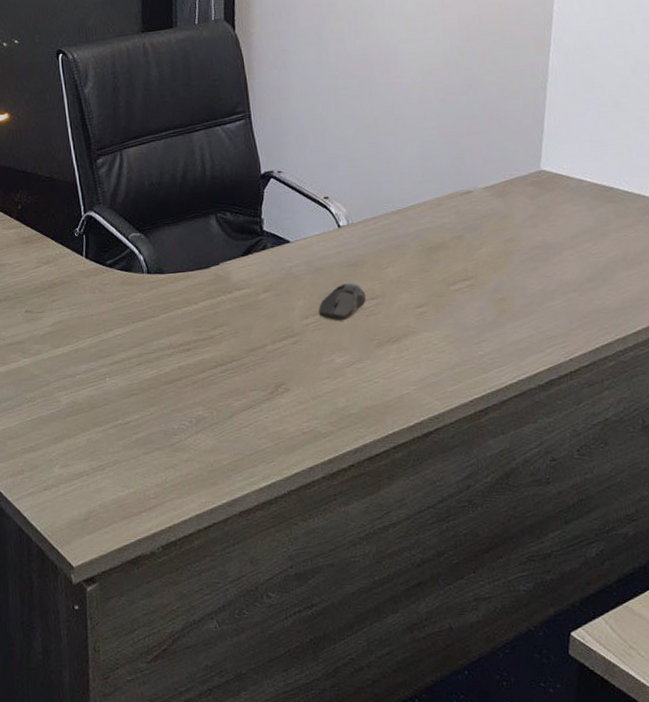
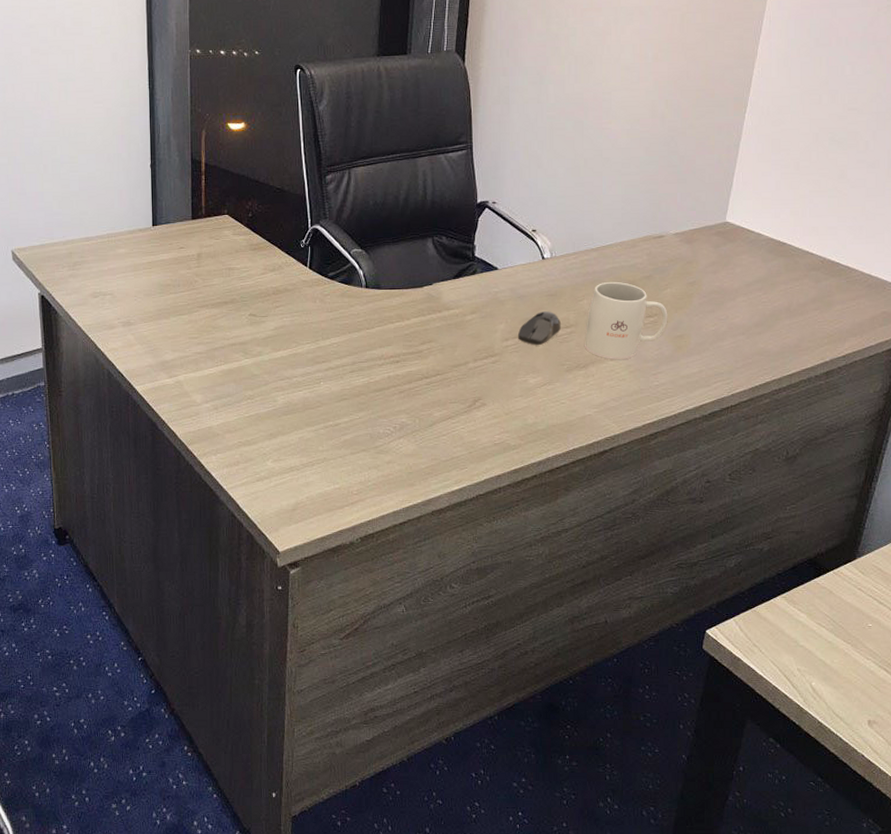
mug: none [393,244,487,331] -> present [584,281,668,360]

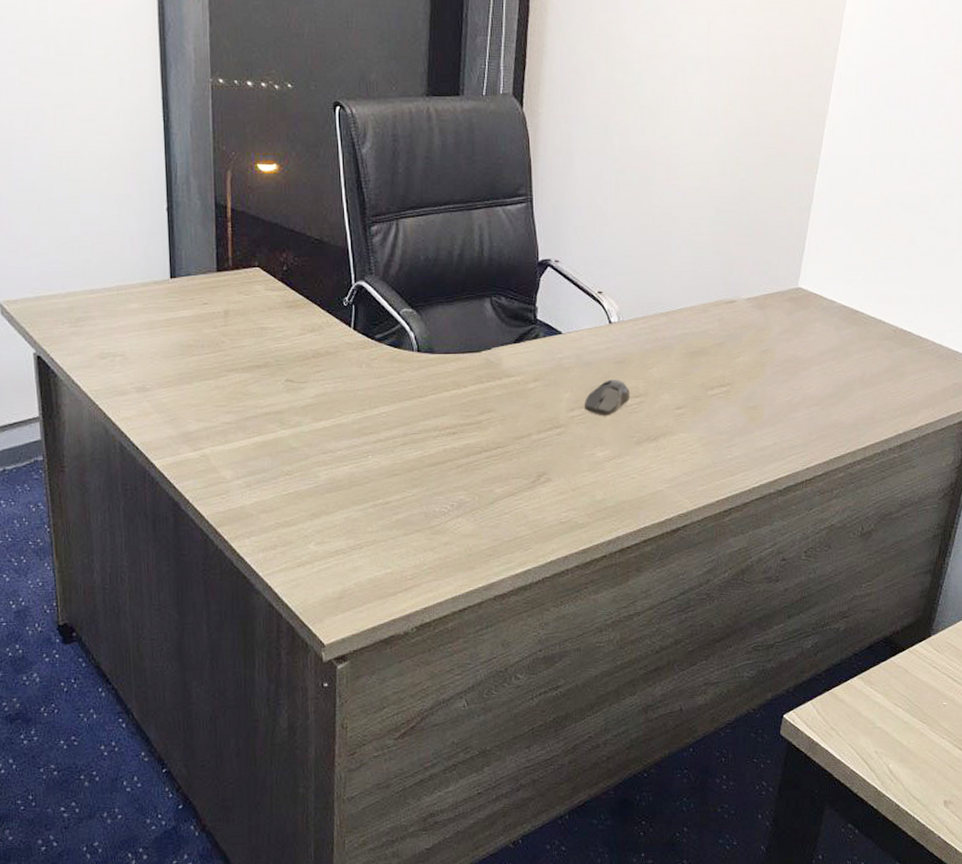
mug: present [584,281,668,360] -> none [654,348,741,432]

